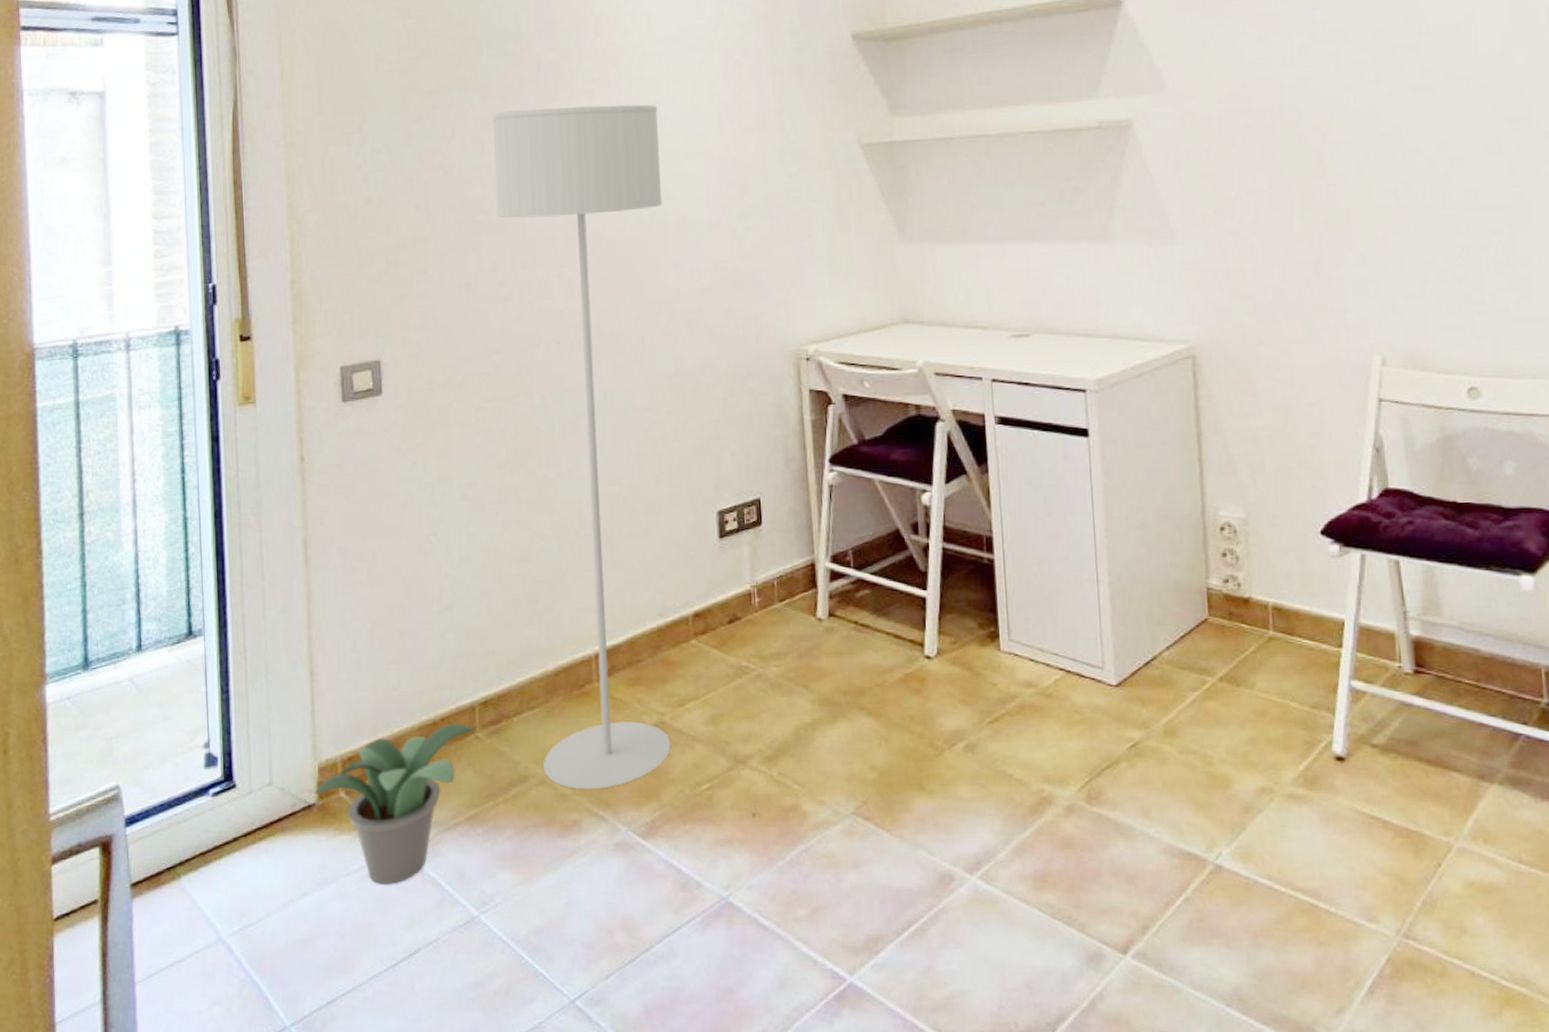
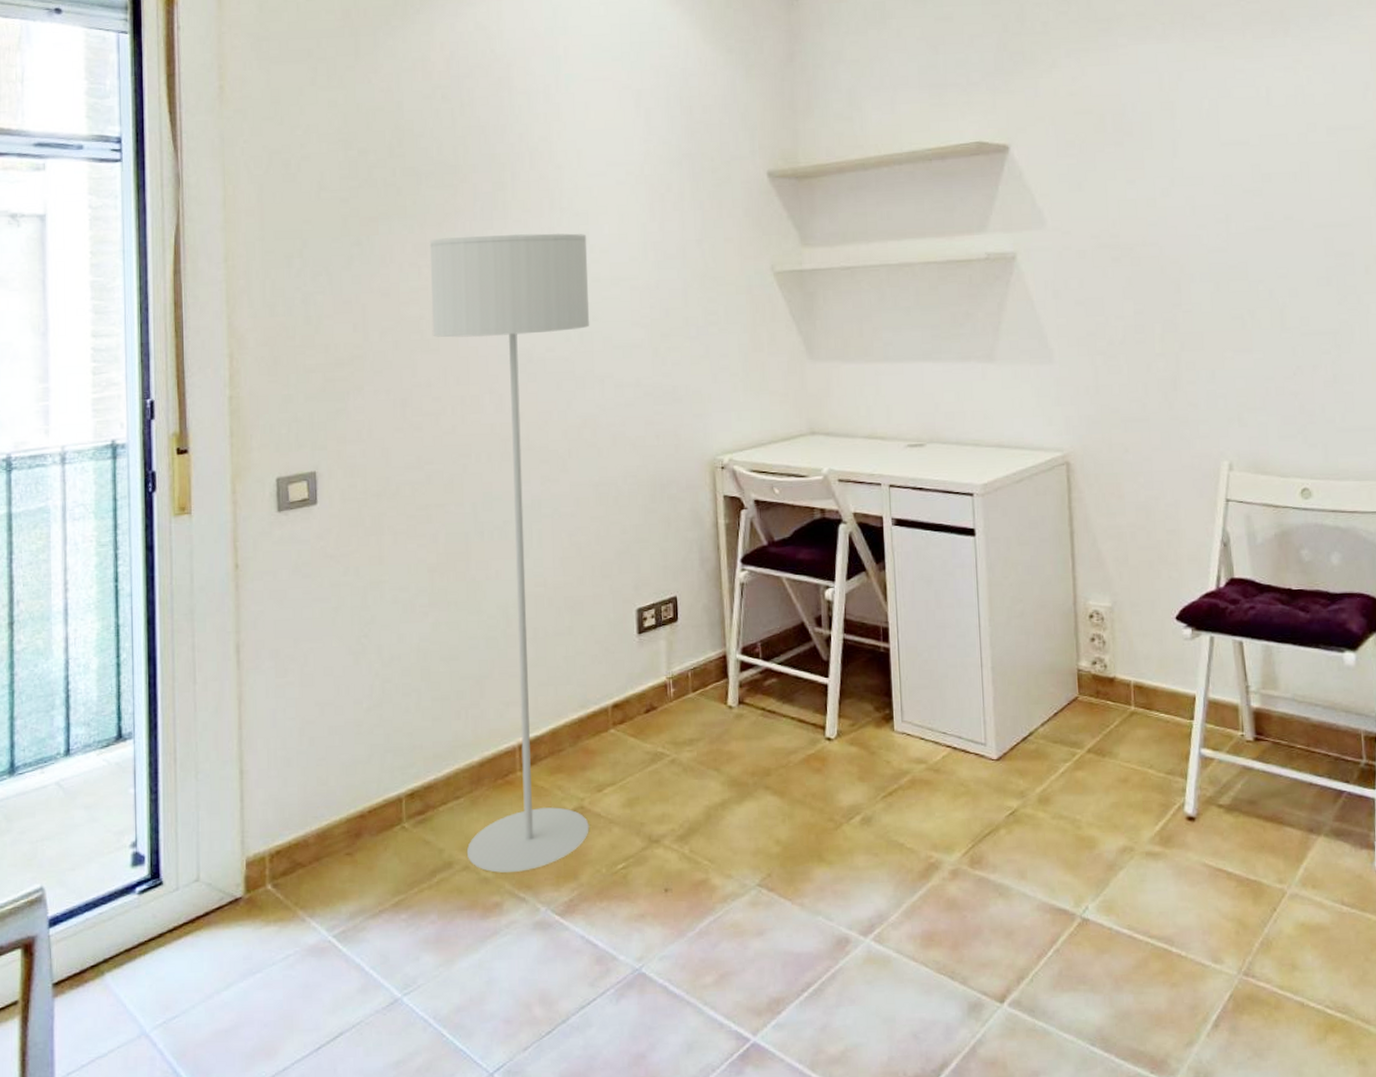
potted plant: present [314,722,475,885] -> none [241,813,402,973]

